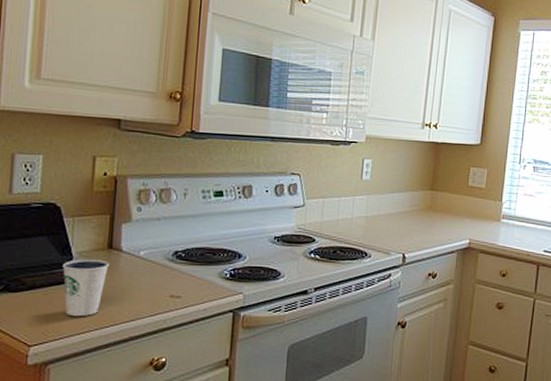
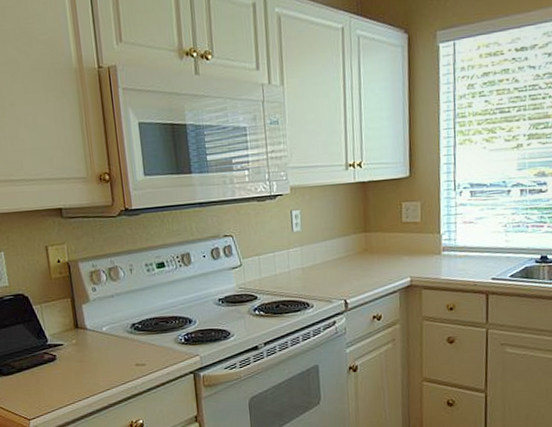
dixie cup: present [62,258,109,317] -> none [40,339,79,391]

